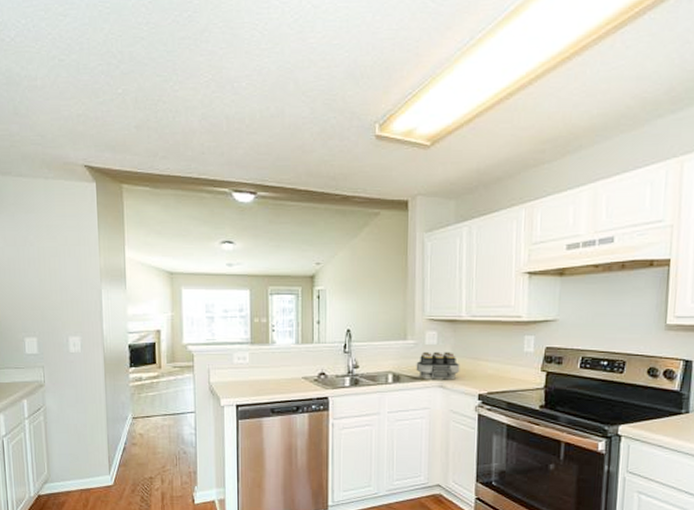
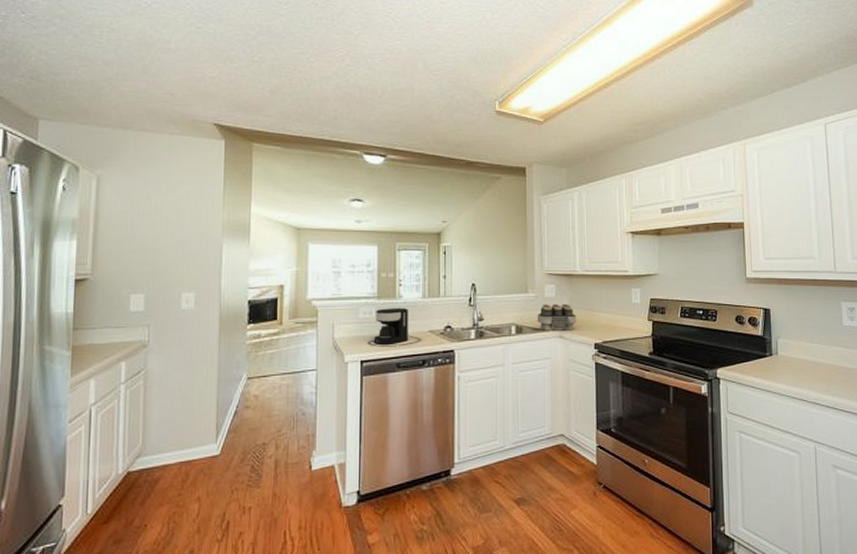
coffee maker: none [242,353,295,392] -> present [368,307,421,347]

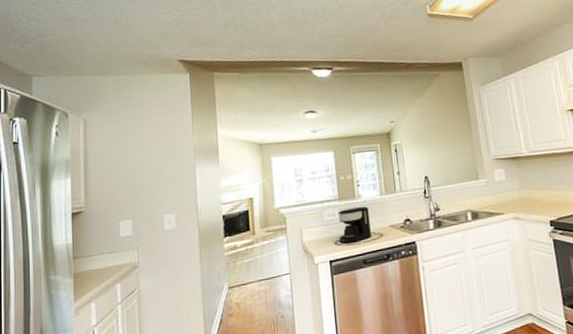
spice rack: present [537,304,577,331] -> none [490,185,530,214]

